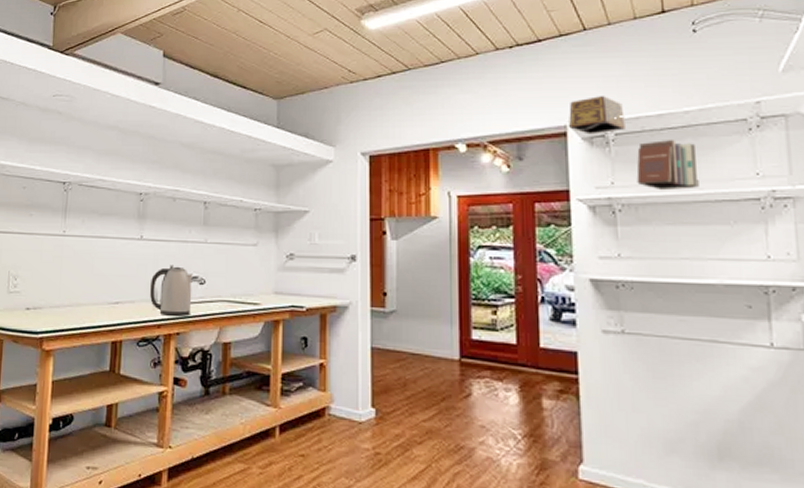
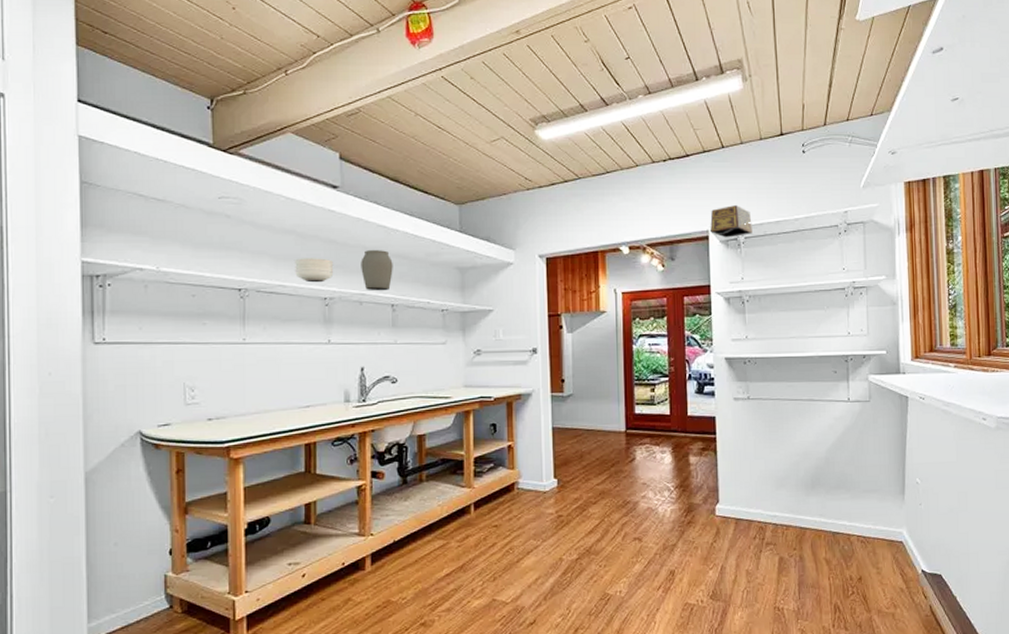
bowl: none [115,153,151,178] -> present [295,258,334,283]
kettle: present [149,266,193,317] -> none [341,367,385,416]
vase: none [176,146,208,188] -> present [361,250,393,291]
books: present [636,140,699,191] -> none [760,242,804,284]

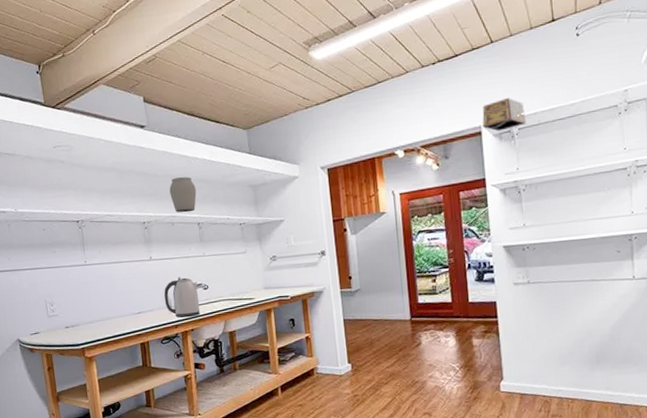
bowl: present [295,258,334,283] -> none [117,189,149,211]
kettle: none [341,367,385,416] -> present [164,277,201,318]

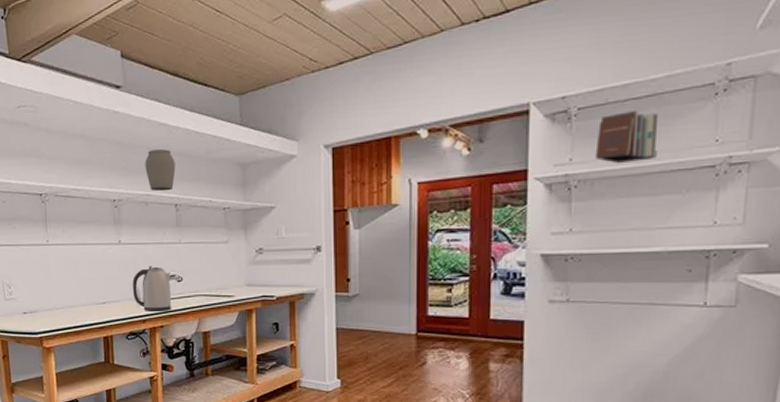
decorative box: present [482,98,526,132] -> none [532,68,590,111]
books: none [535,129,582,171] -> present [595,111,658,164]

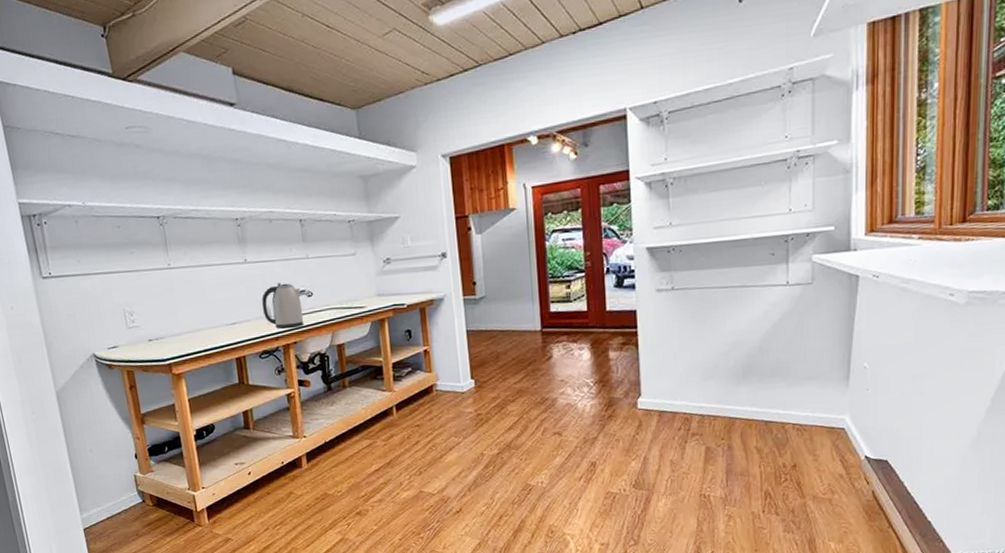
vase: present [145,149,176,192] -> none [265,165,298,208]
books: present [595,111,658,164] -> none [686,113,738,162]

